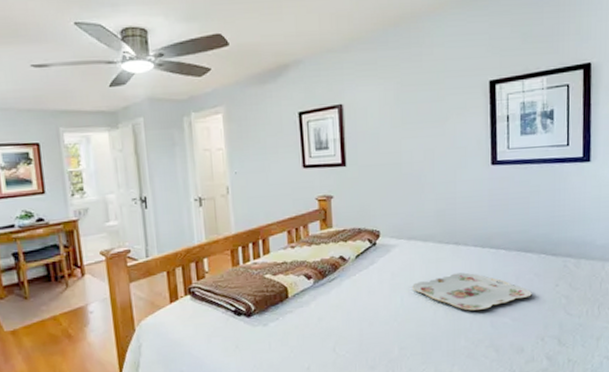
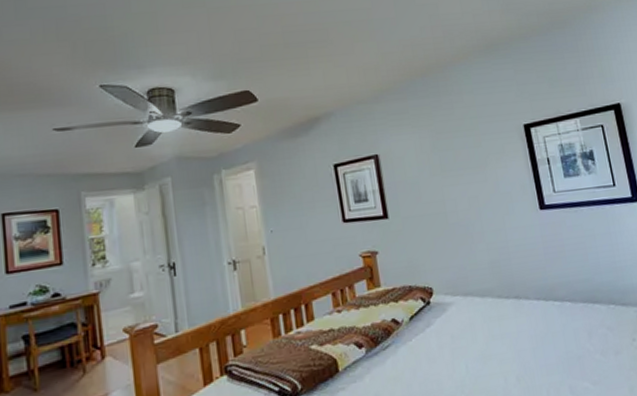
serving tray: present [412,272,532,311] -> none [476,330,609,376]

